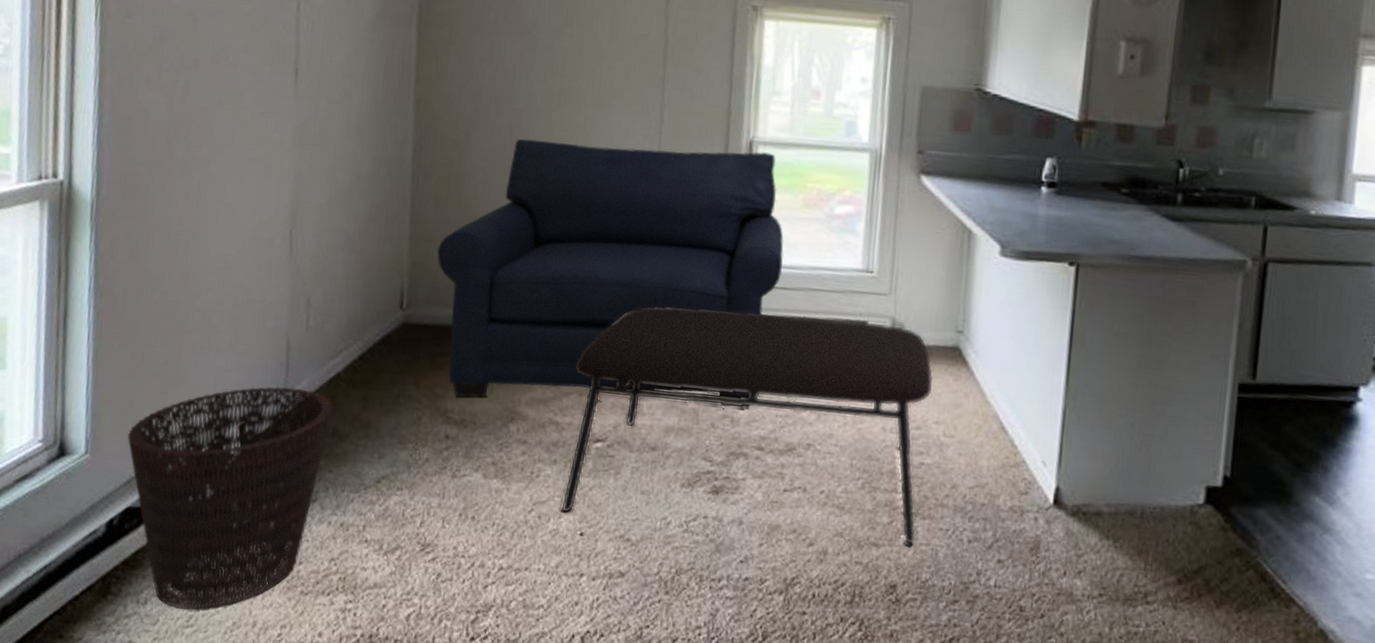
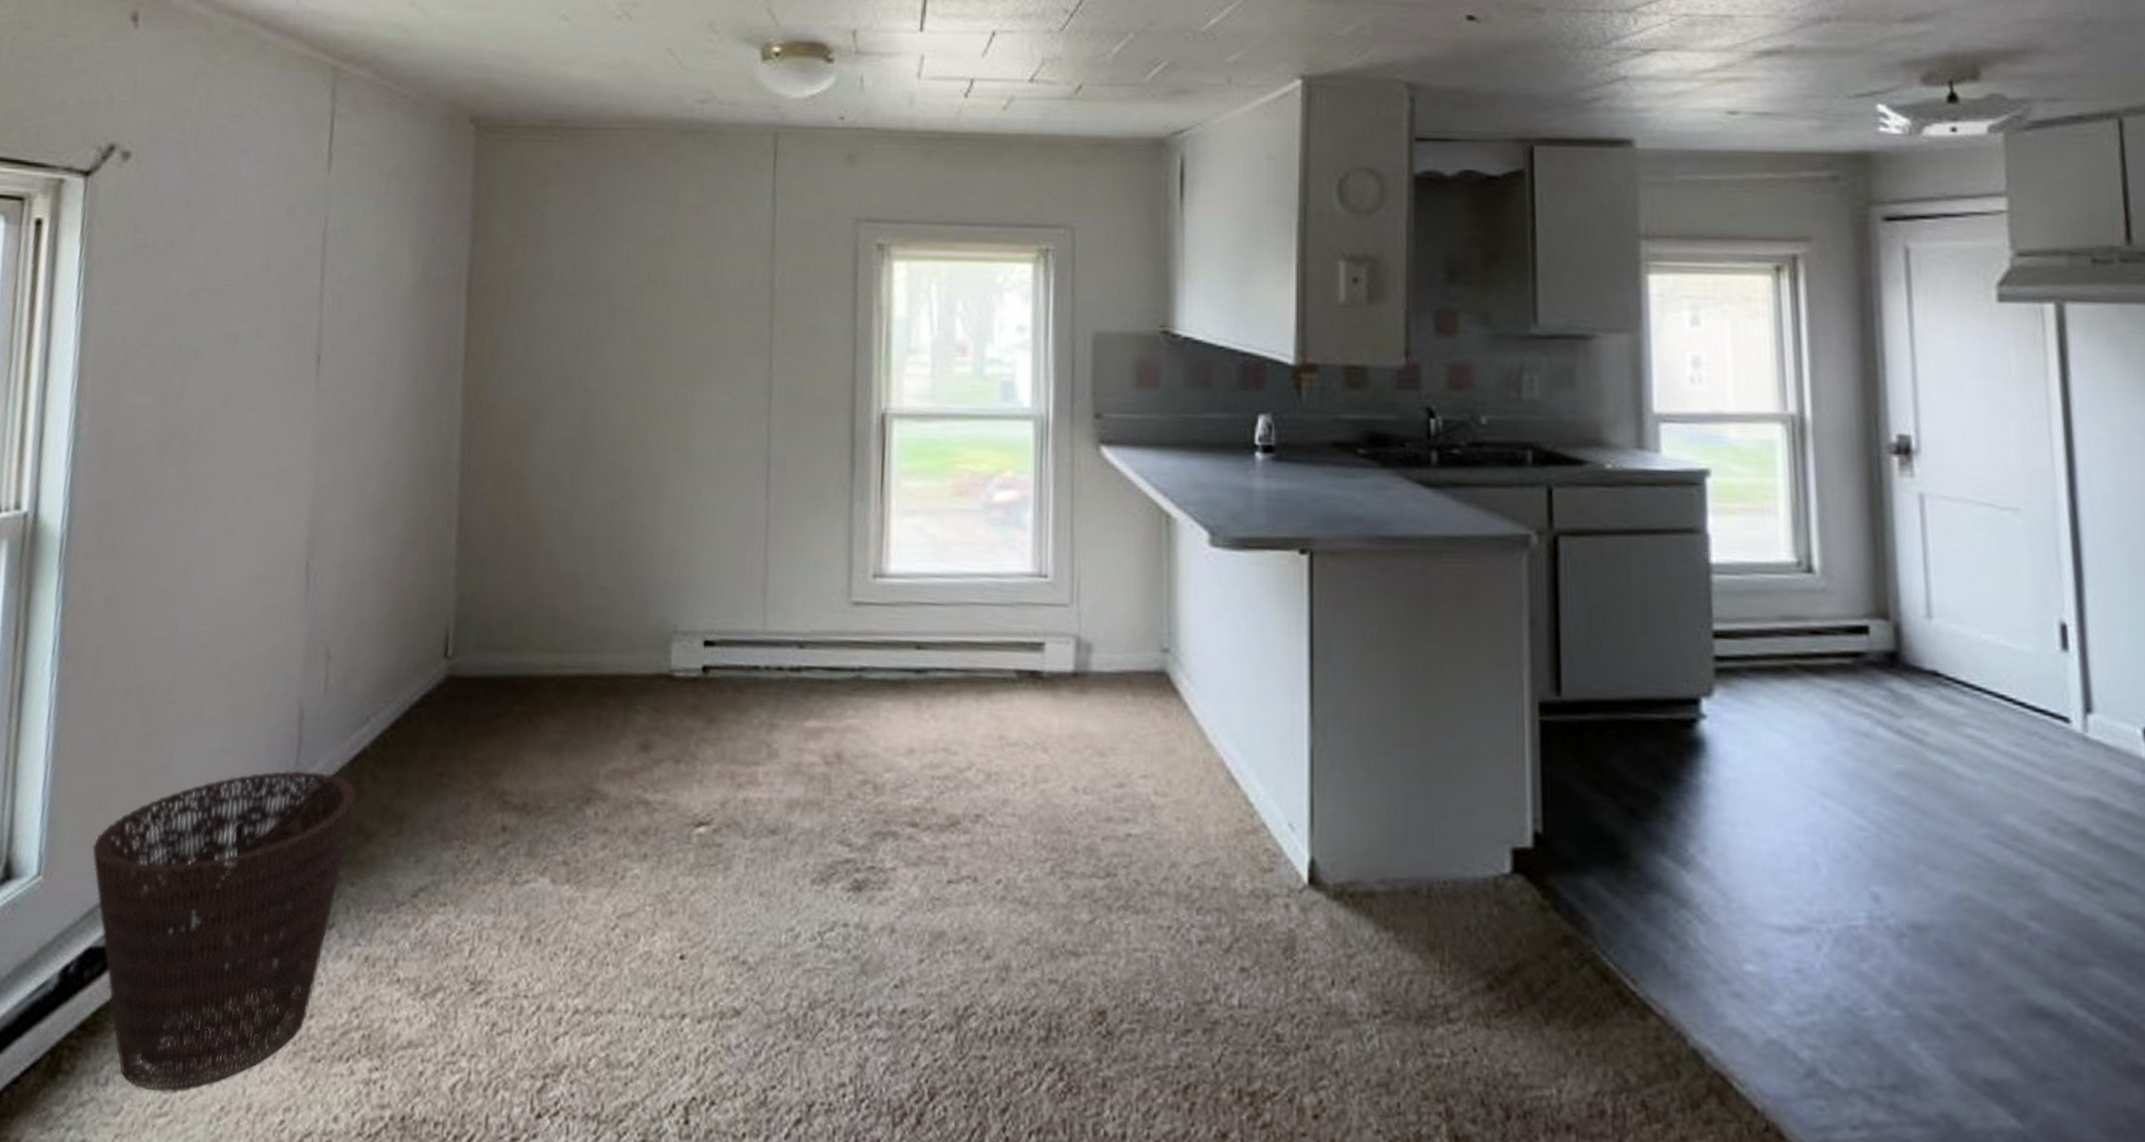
sofa: present [436,138,784,408] -> none [490,427,932,774]
coffee table: present [561,306,934,545] -> none [654,636,1136,951]

